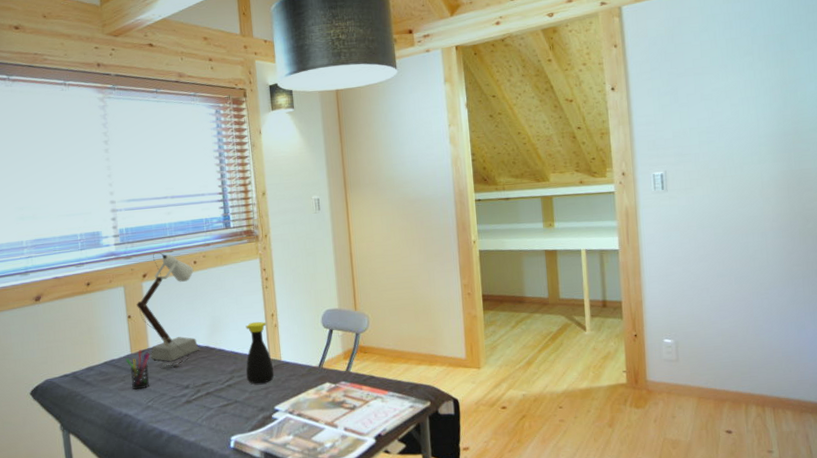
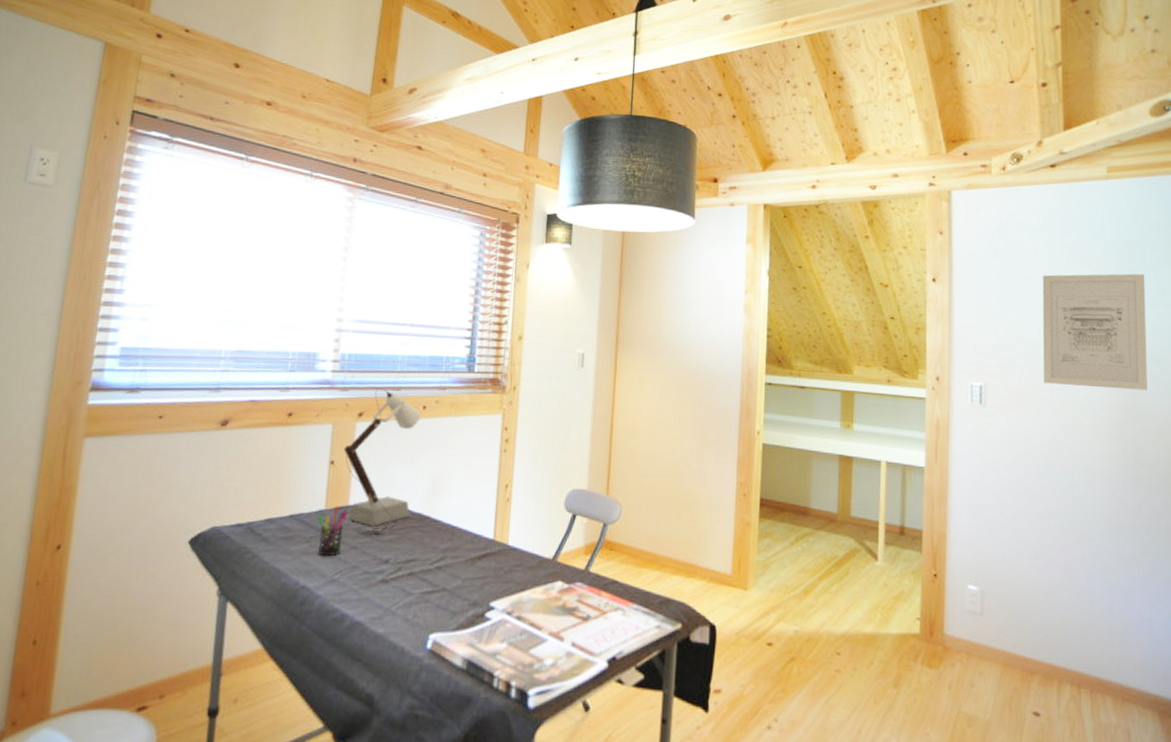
bottle: present [245,321,274,384] -> none [461,491,498,571]
wall art: none [709,53,810,164] -> present [1042,273,1147,391]

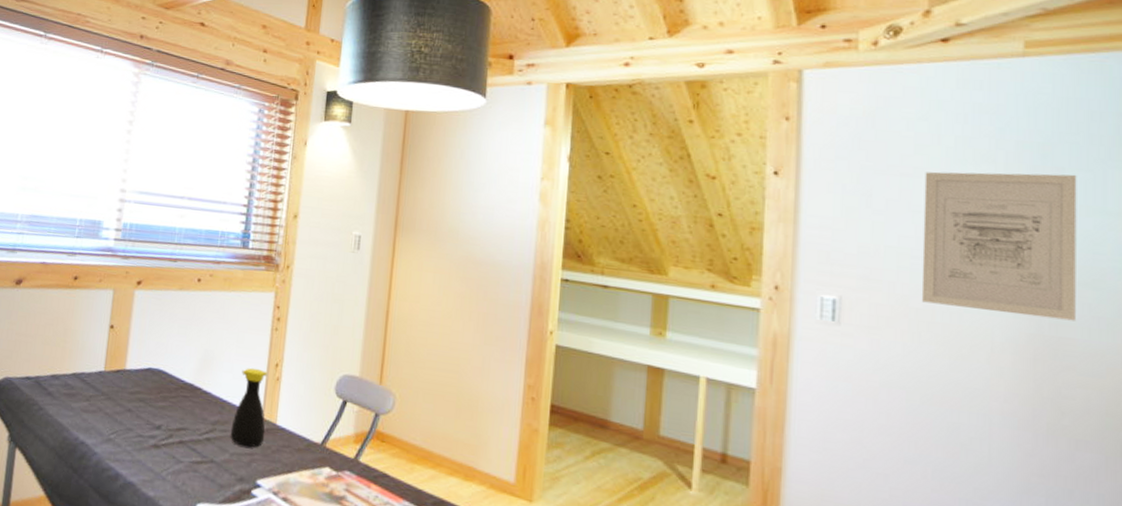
pen holder: present [317,506,349,557] -> none [96,368,125,417]
desk lamp: present [343,388,421,536] -> none [122,258,196,401]
bottle: none [461,491,498,571] -> present [230,367,268,448]

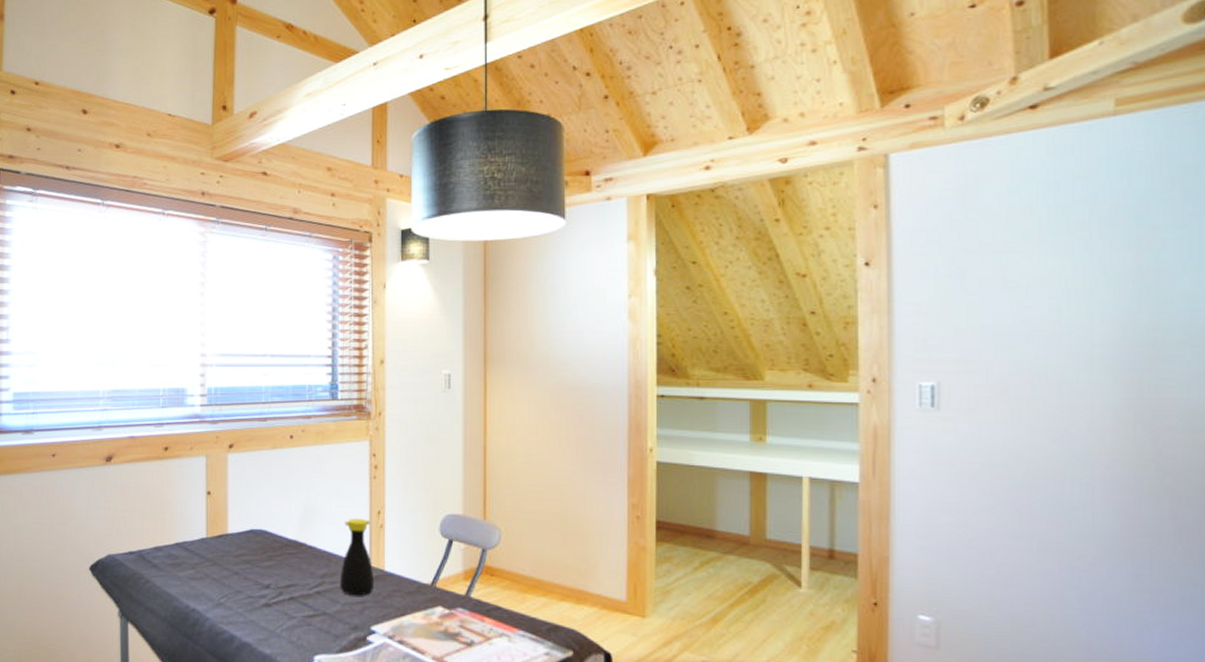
wall art: present [921,171,1077,321] -> none [1018,232,1174,381]

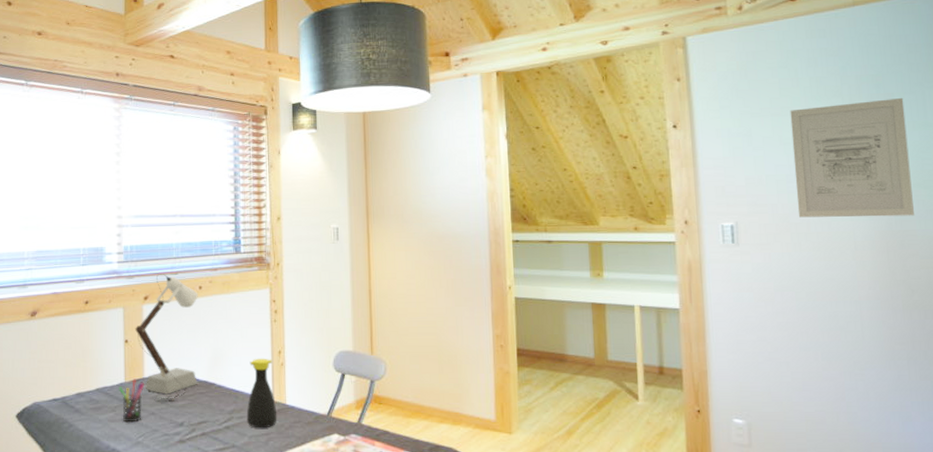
pen holder: none [199,534,228,582] -> present [118,378,145,423]
desk lamp: none [217,420,289,562] -> present [134,274,198,403]
wall art: none [1018,232,1174,381] -> present [790,97,914,218]

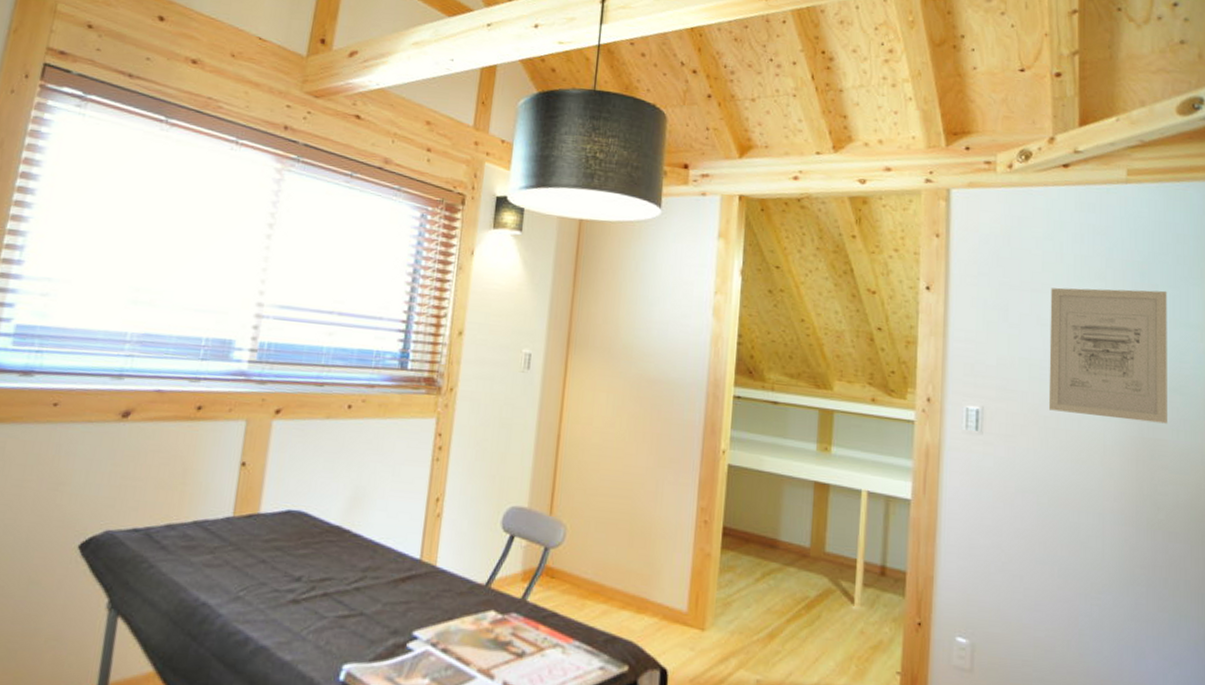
pen holder: present [118,378,145,423] -> none [221,513,259,571]
desk lamp: present [134,274,198,403] -> none [256,383,346,549]
bottle: present [246,358,277,428] -> none [383,504,427,595]

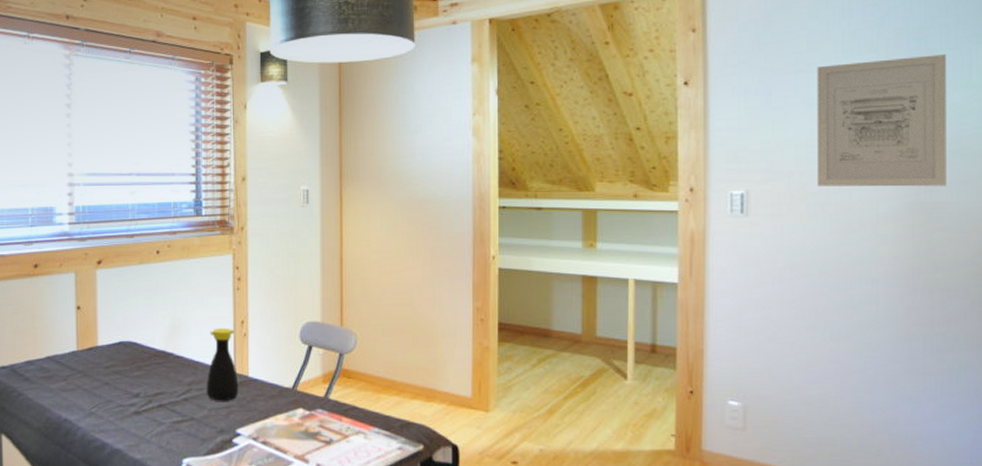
bottle: none [383,504,427,595] -> present [206,327,239,401]

